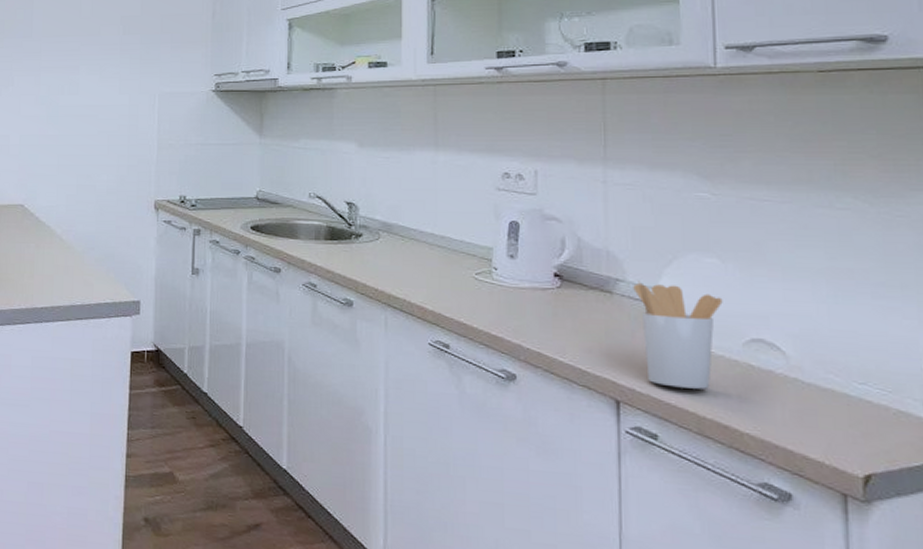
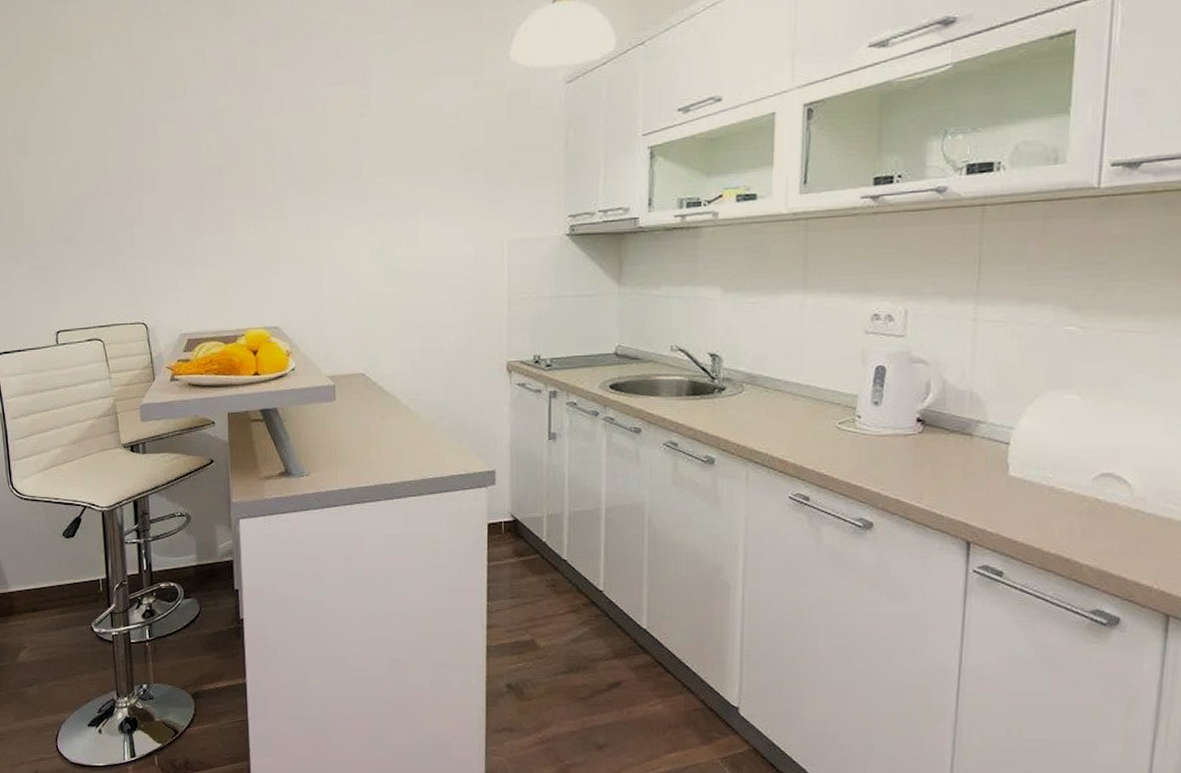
utensil holder: present [633,281,723,389] -> none [993,421,1078,526]

